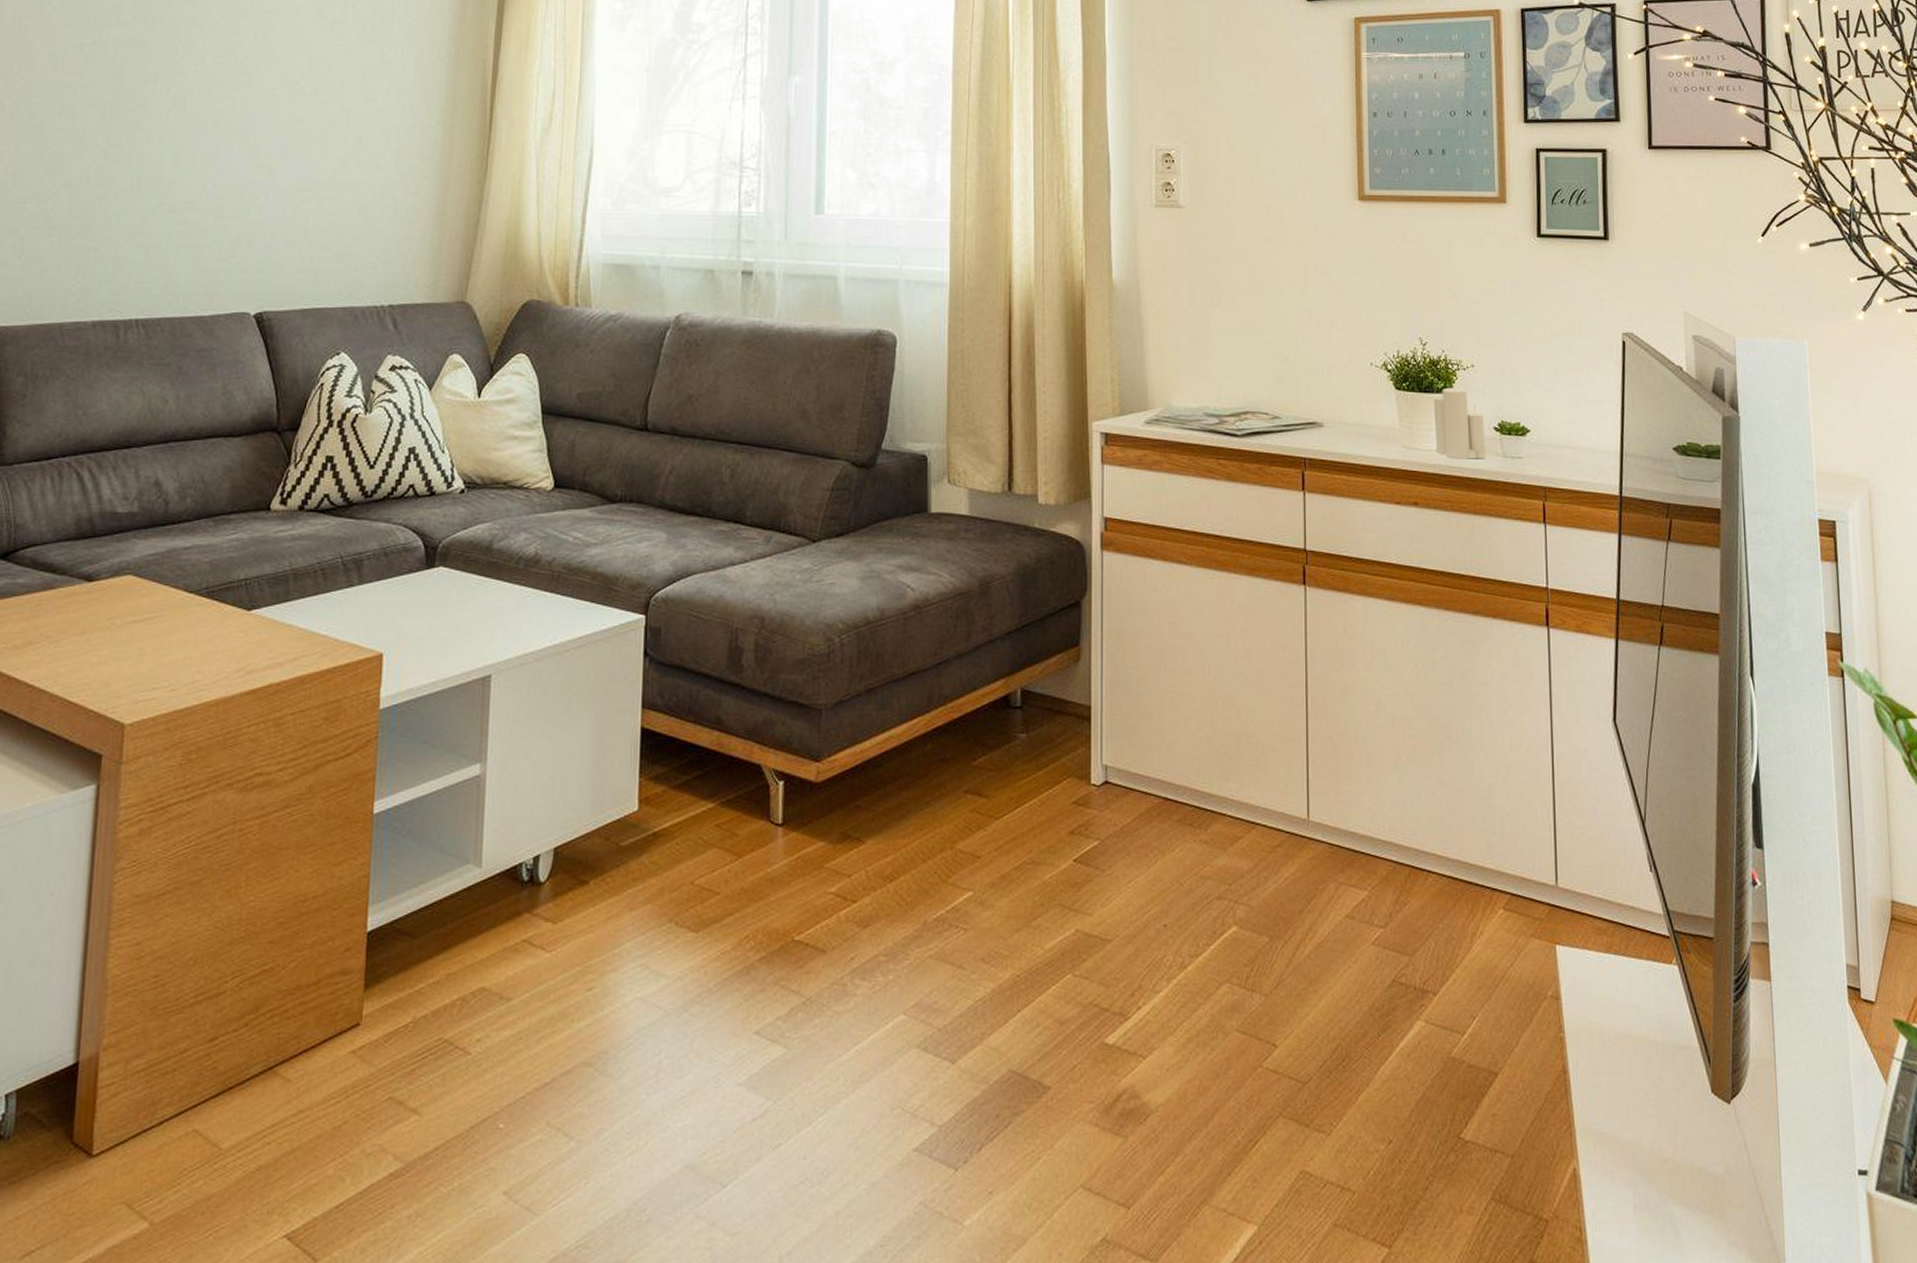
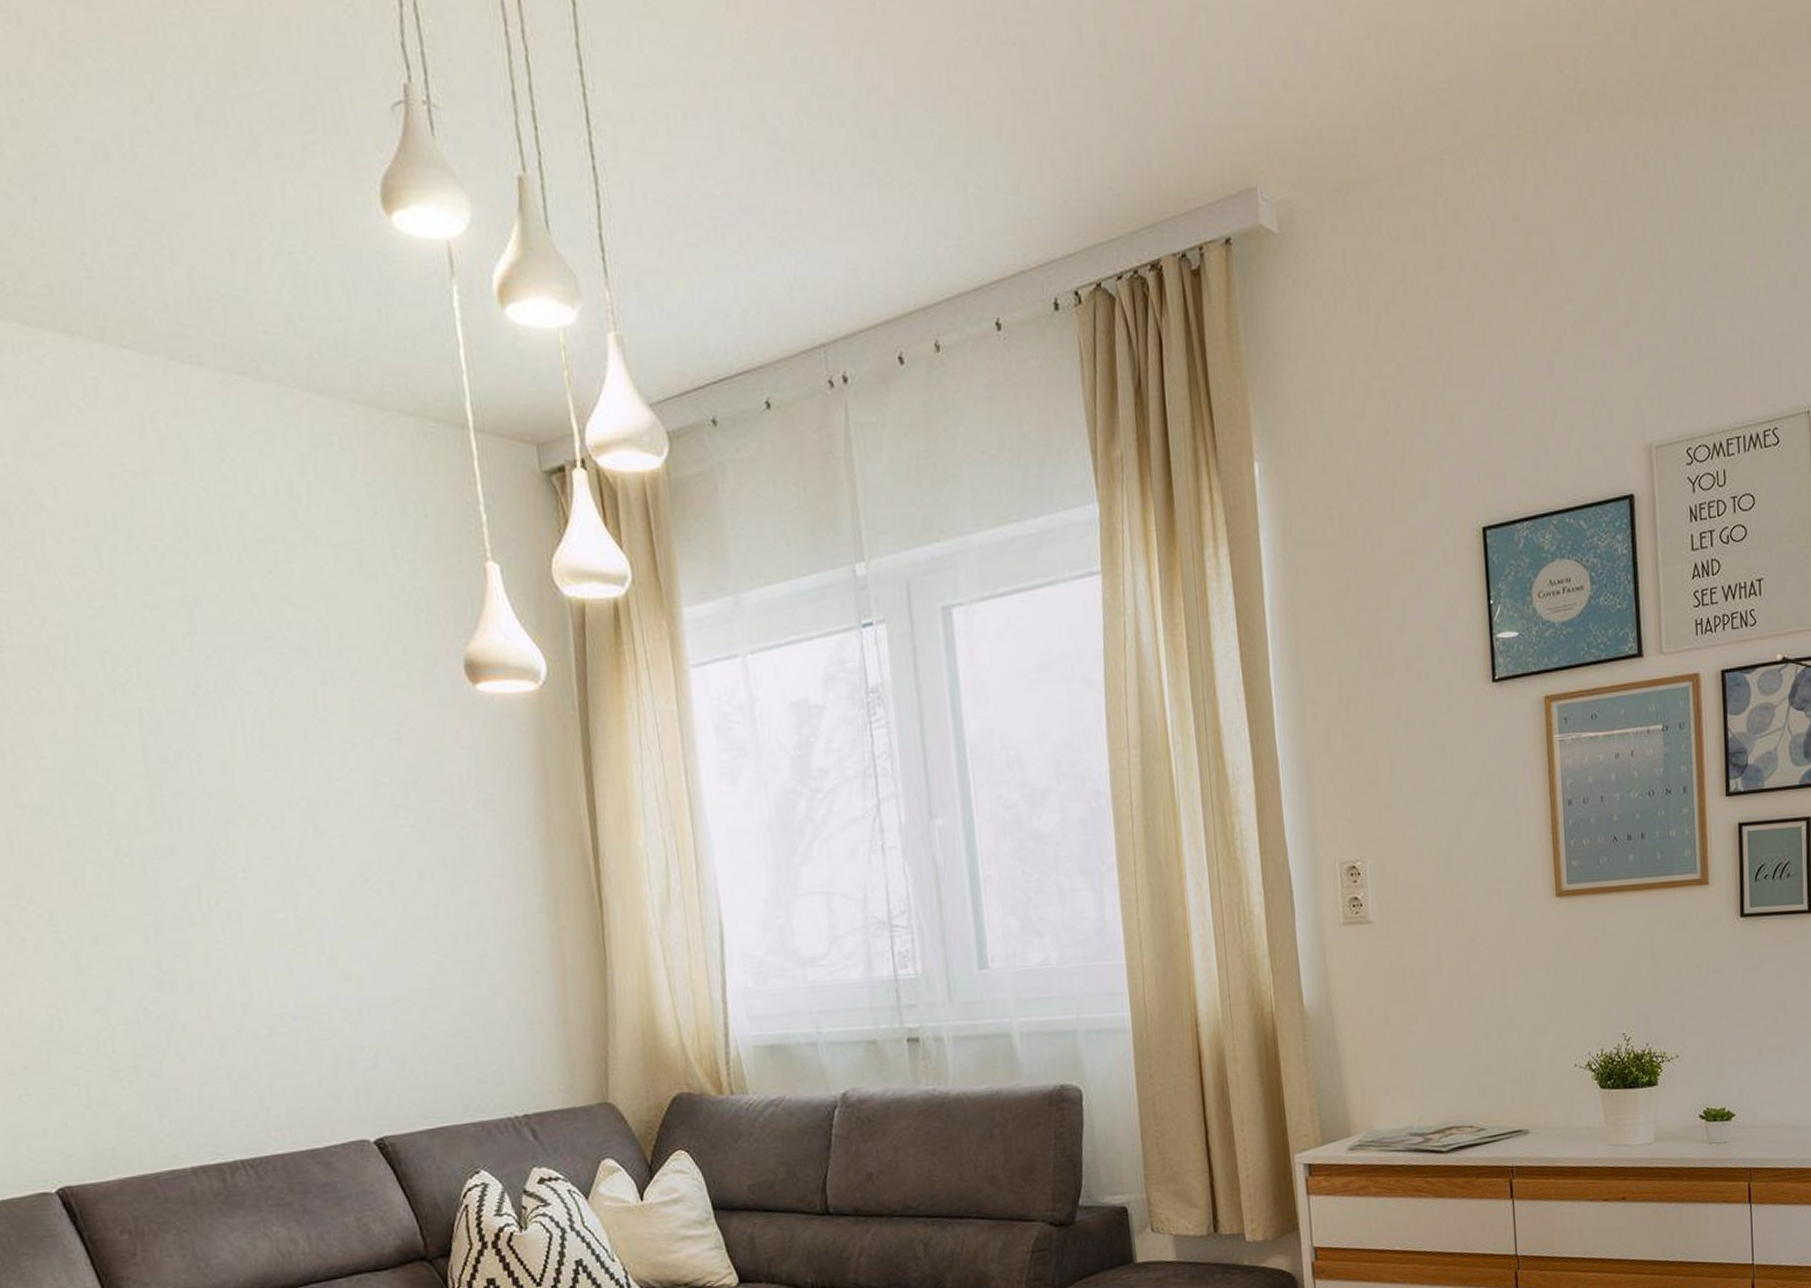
candle: present [1433,386,1486,459] -> none [1638,1078,1692,1151]

